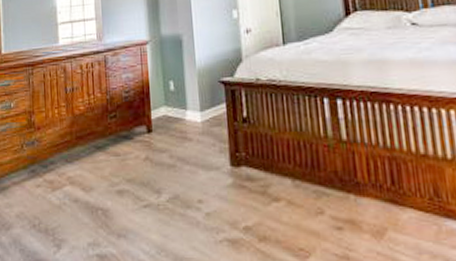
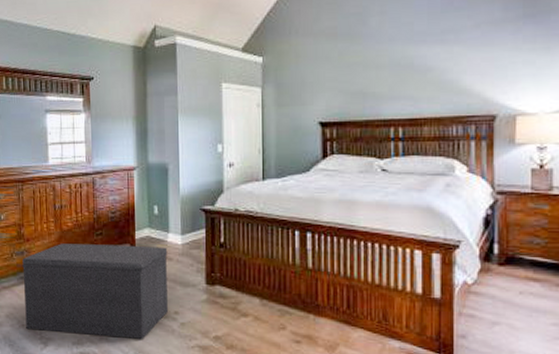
bench: none [33,126,191,235] -> present [22,243,168,339]

